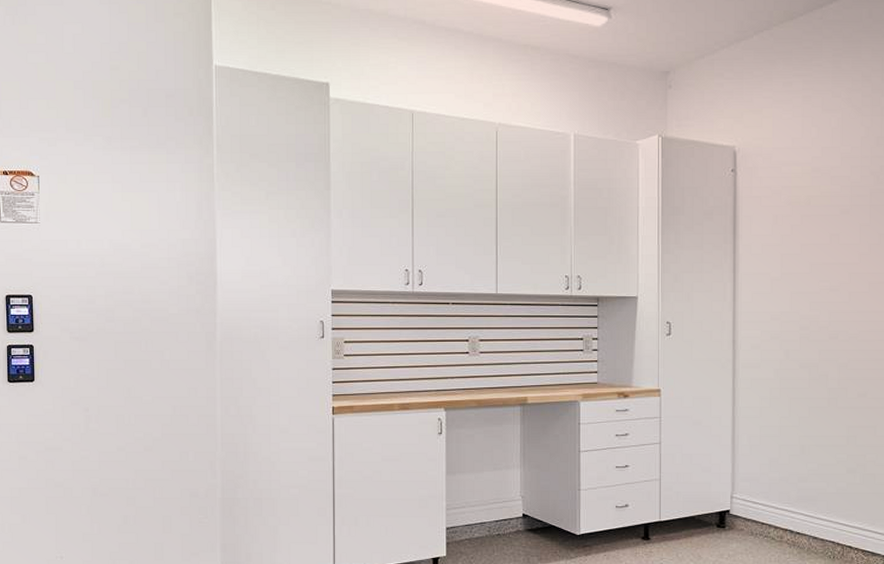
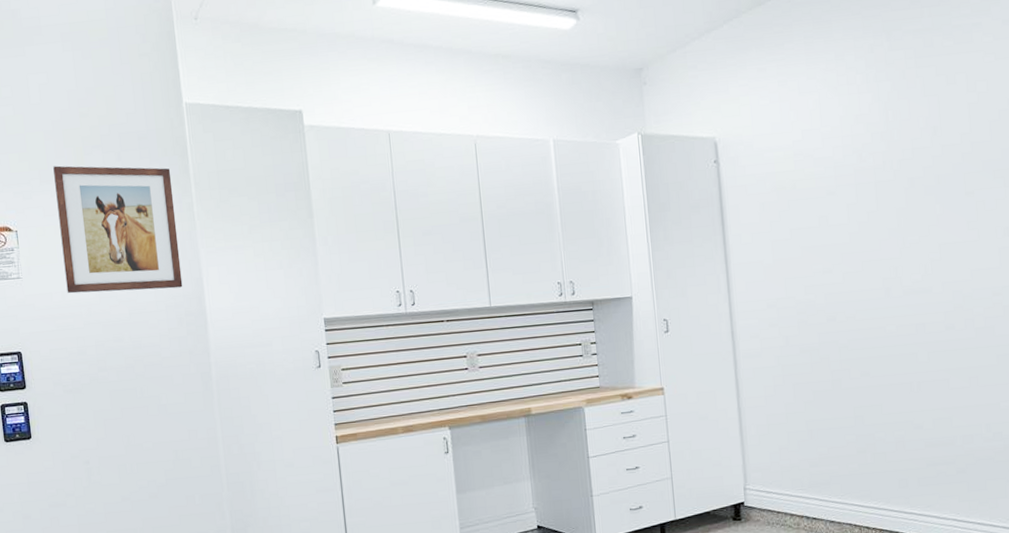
wall art: none [80,116,196,247] -> present [53,165,183,294]

